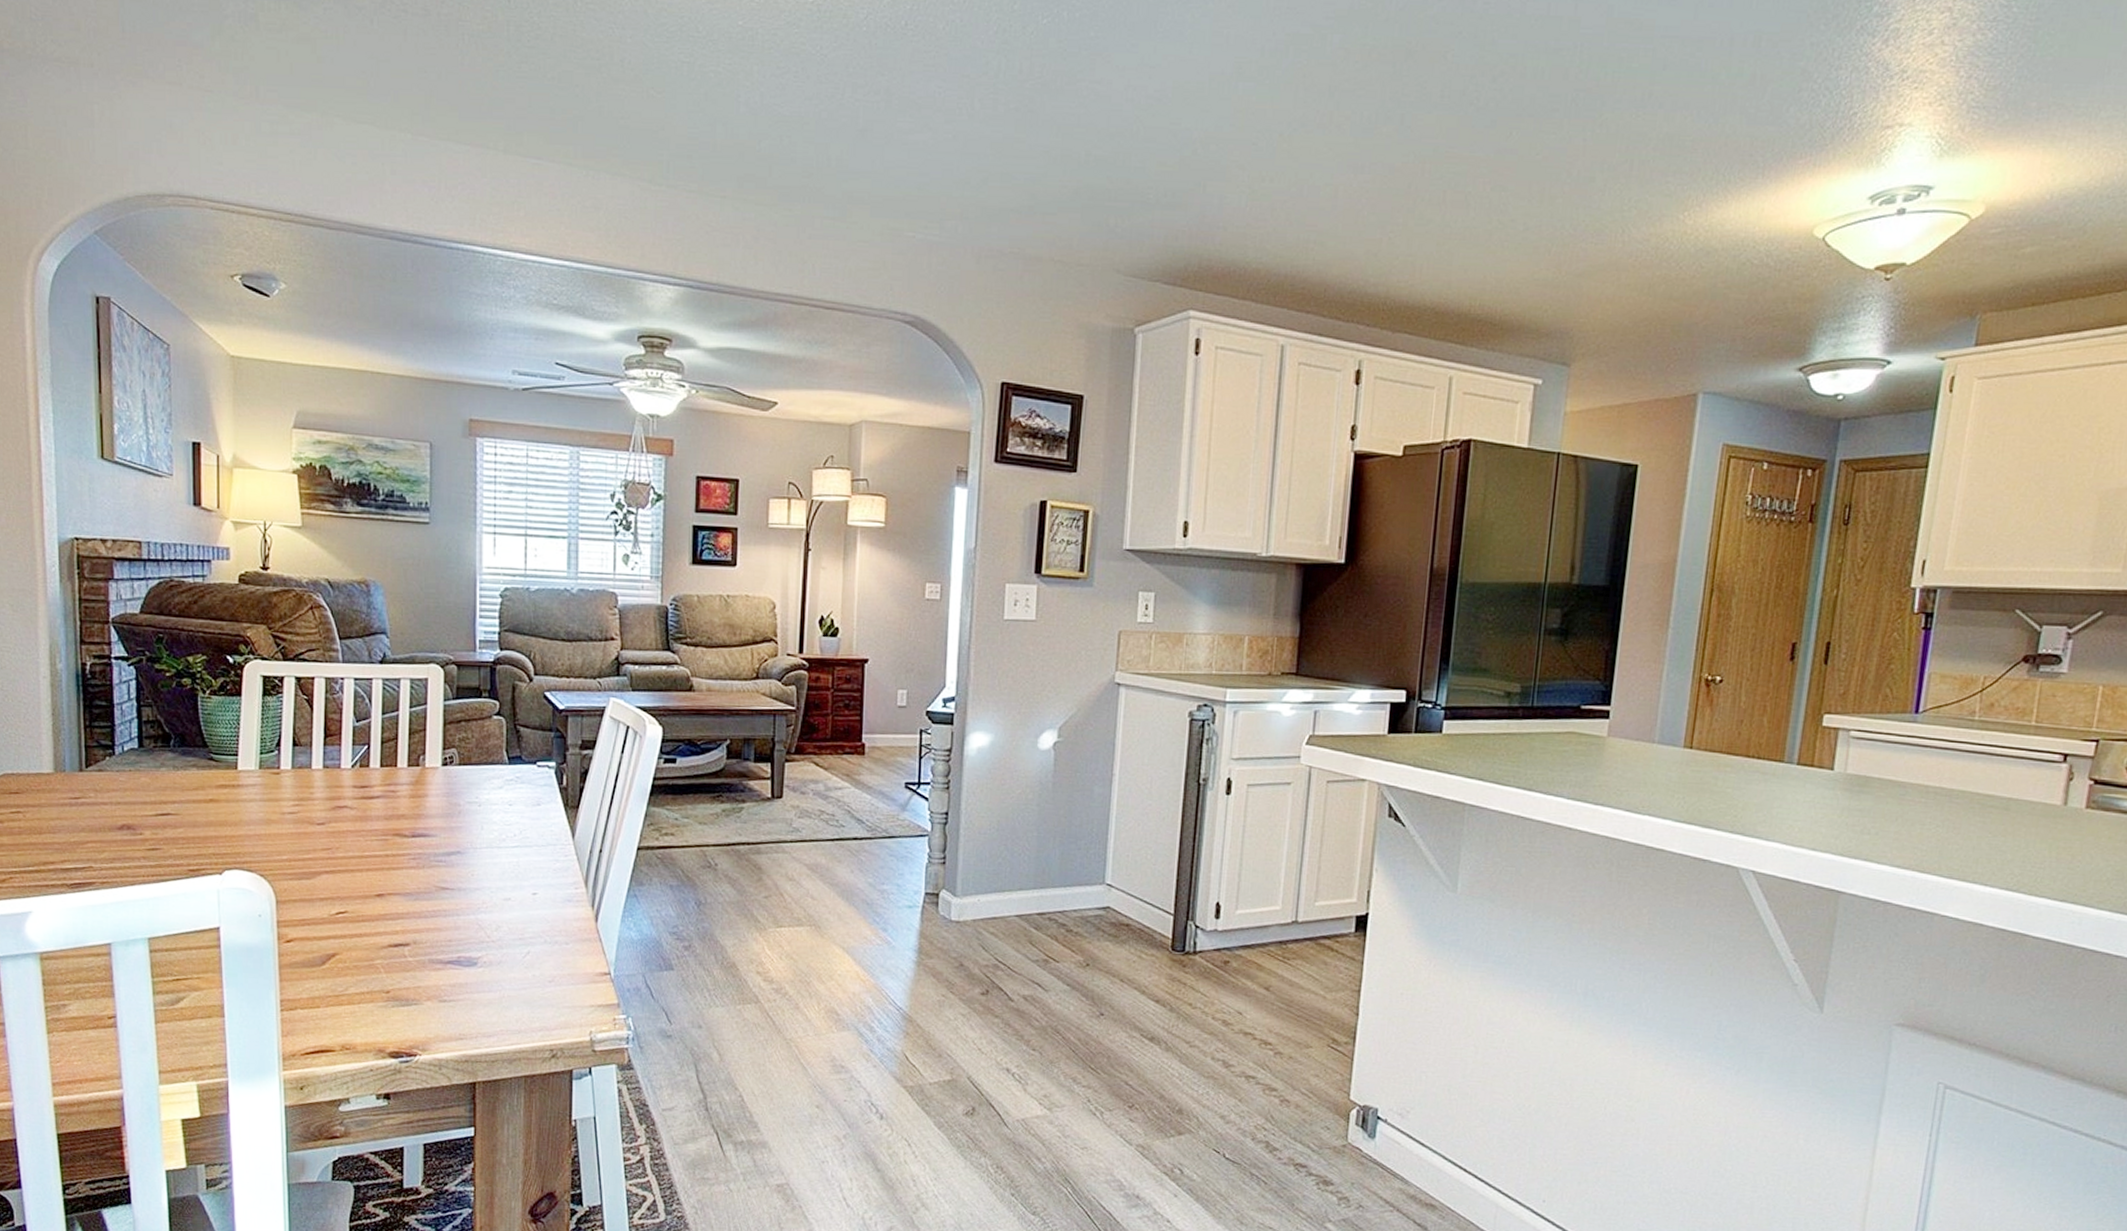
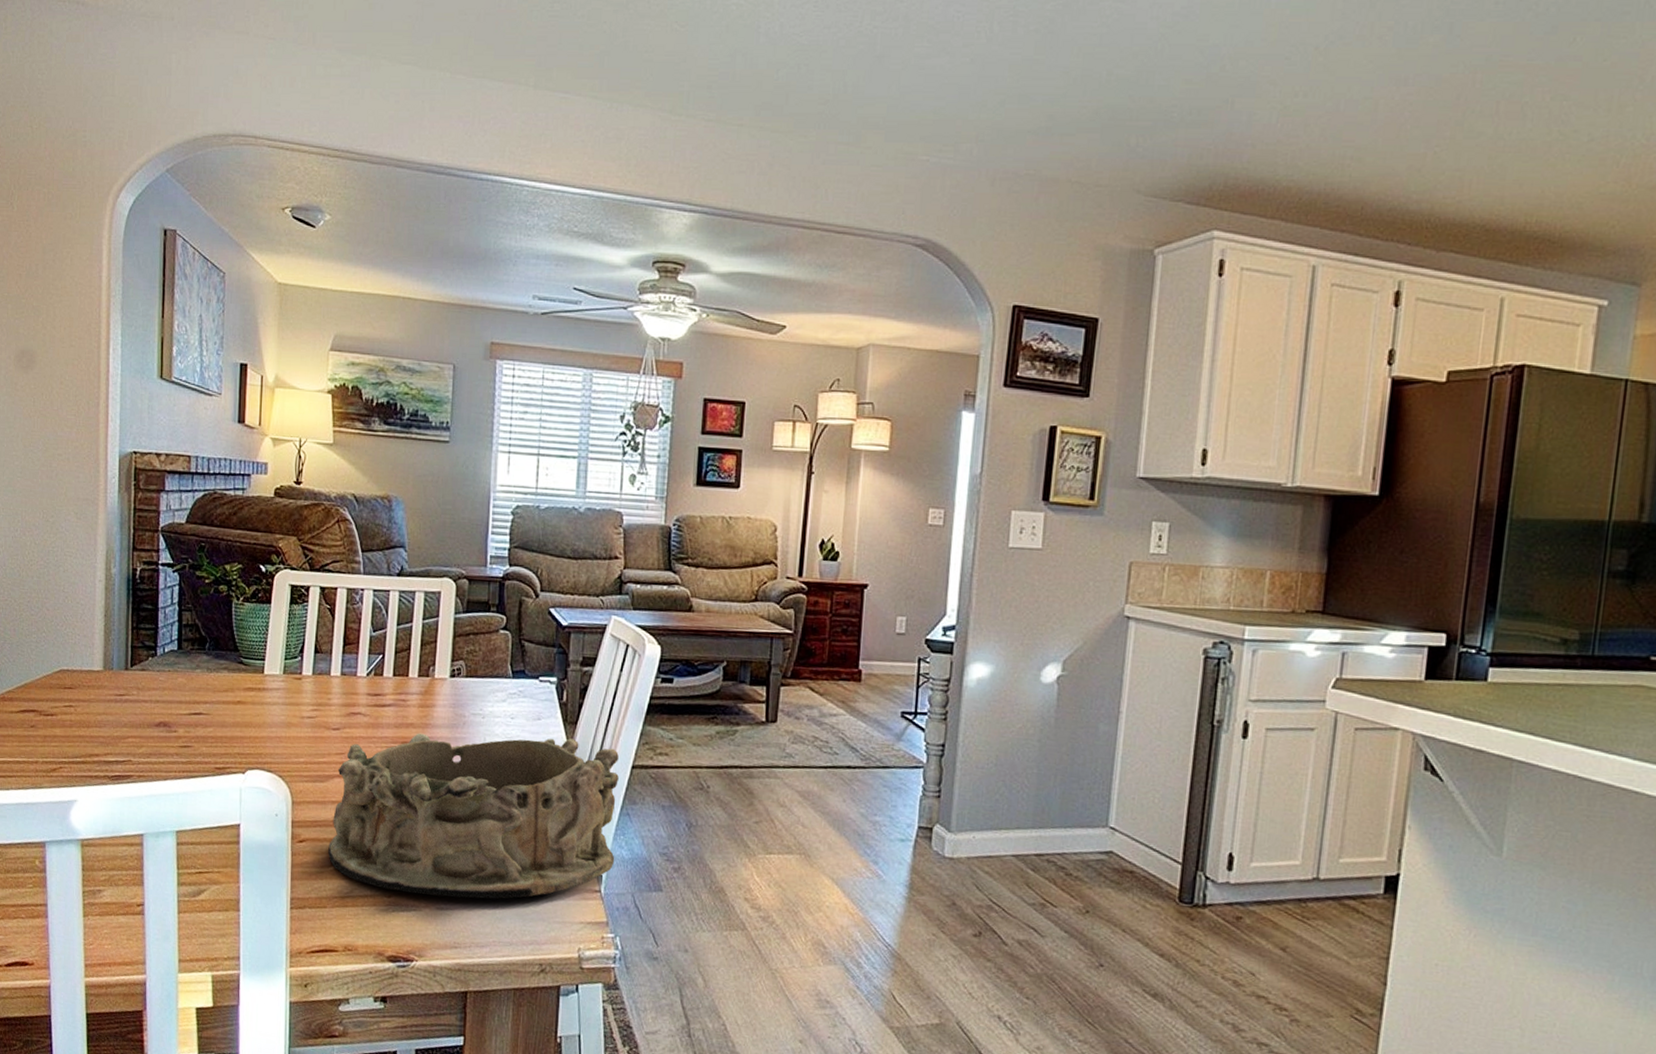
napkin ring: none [319,823,624,989] -> present [328,733,619,899]

